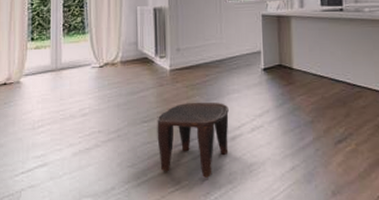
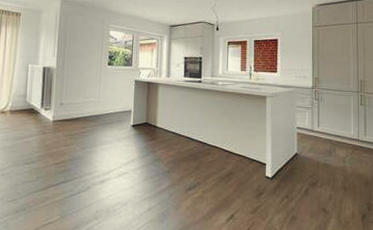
stool: present [157,102,229,178] -> none [36,149,100,214]

